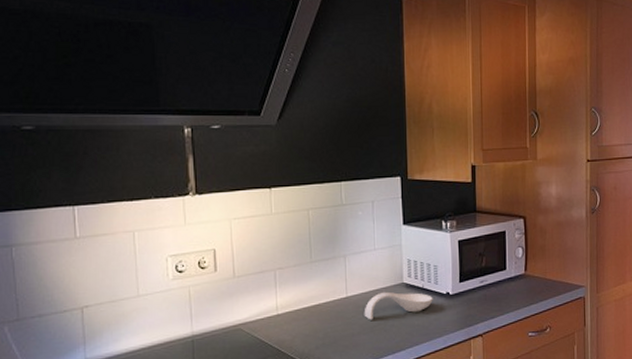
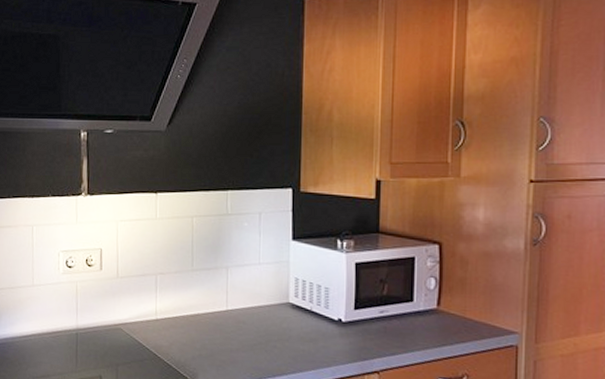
spoon rest: present [364,291,433,320] -> none [244,309,322,338]

